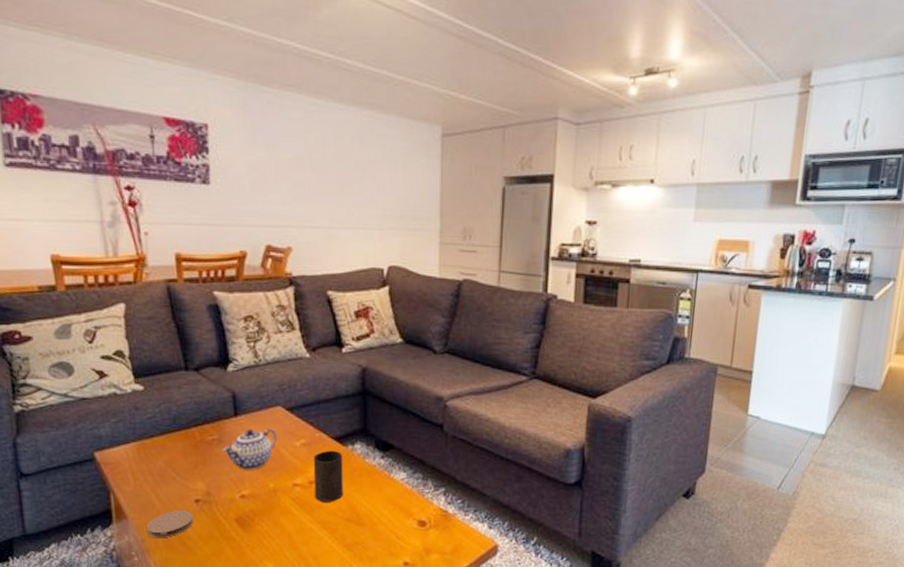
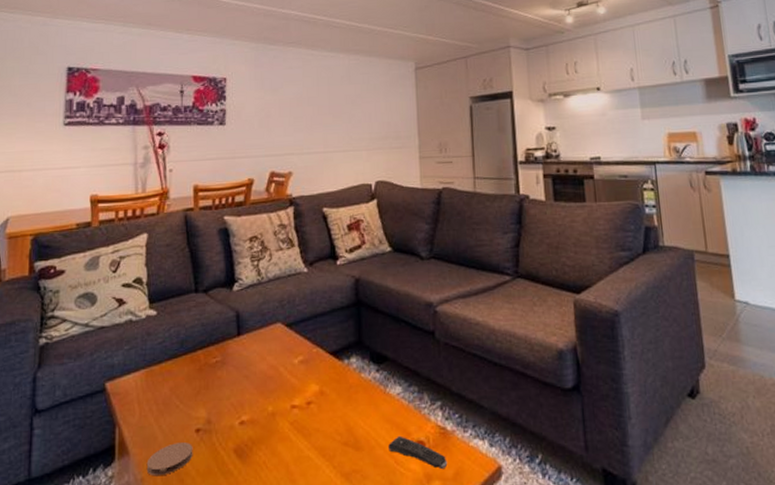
teapot: present [222,428,277,470] -> none [224,346,277,393]
cup: present [313,450,343,503] -> none [311,366,340,426]
remote control: none [390,515,447,546] -> present [388,435,448,470]

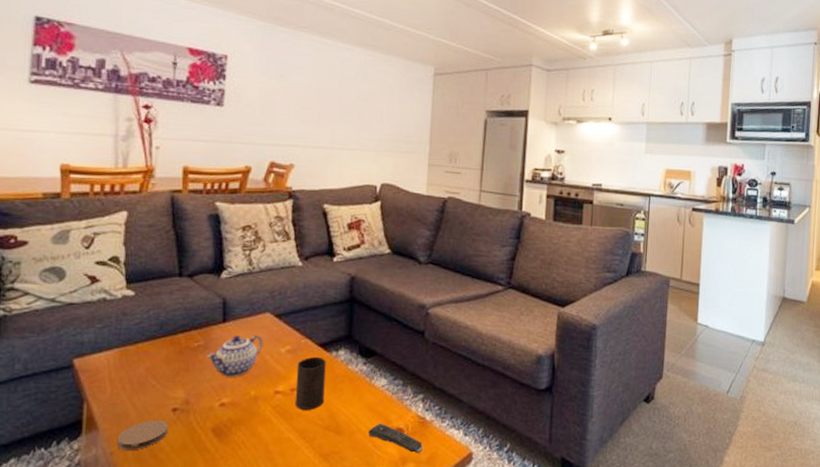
teapot: none [224,346,277,393] -> present [206,335,264,377]
cup: none [311,366,340,426] -> present [294,356,326,411]

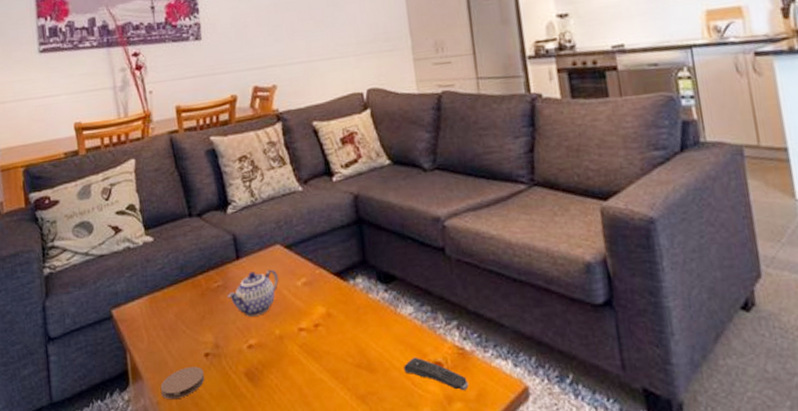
cup: present [294,356,326,411] -> none [315,287,350,348]

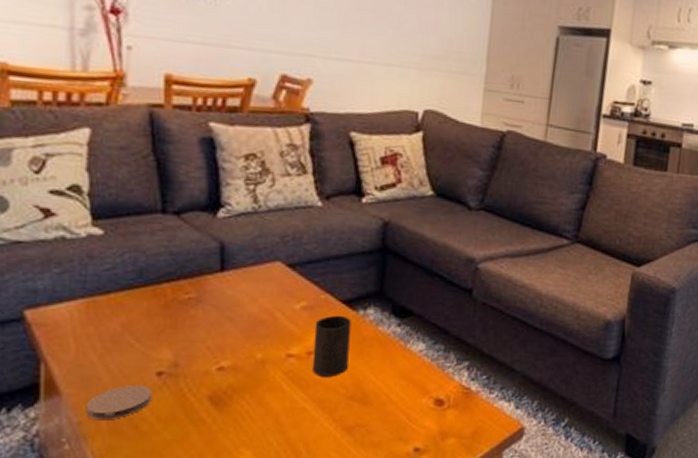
teapot: present [227,269,279,317] -> none [200,287,273,337]
cup: none [315,287,350,348] -> present [311,315,351,378]
remote control: present [404,357,469,391] -> none [402,393,467,428]

